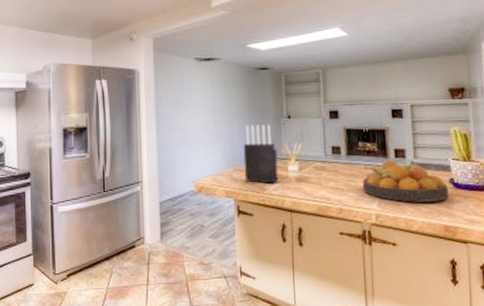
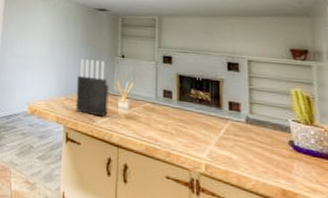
fruit bowl: present [362,160,449,202] -> none [192,111,288,163]

